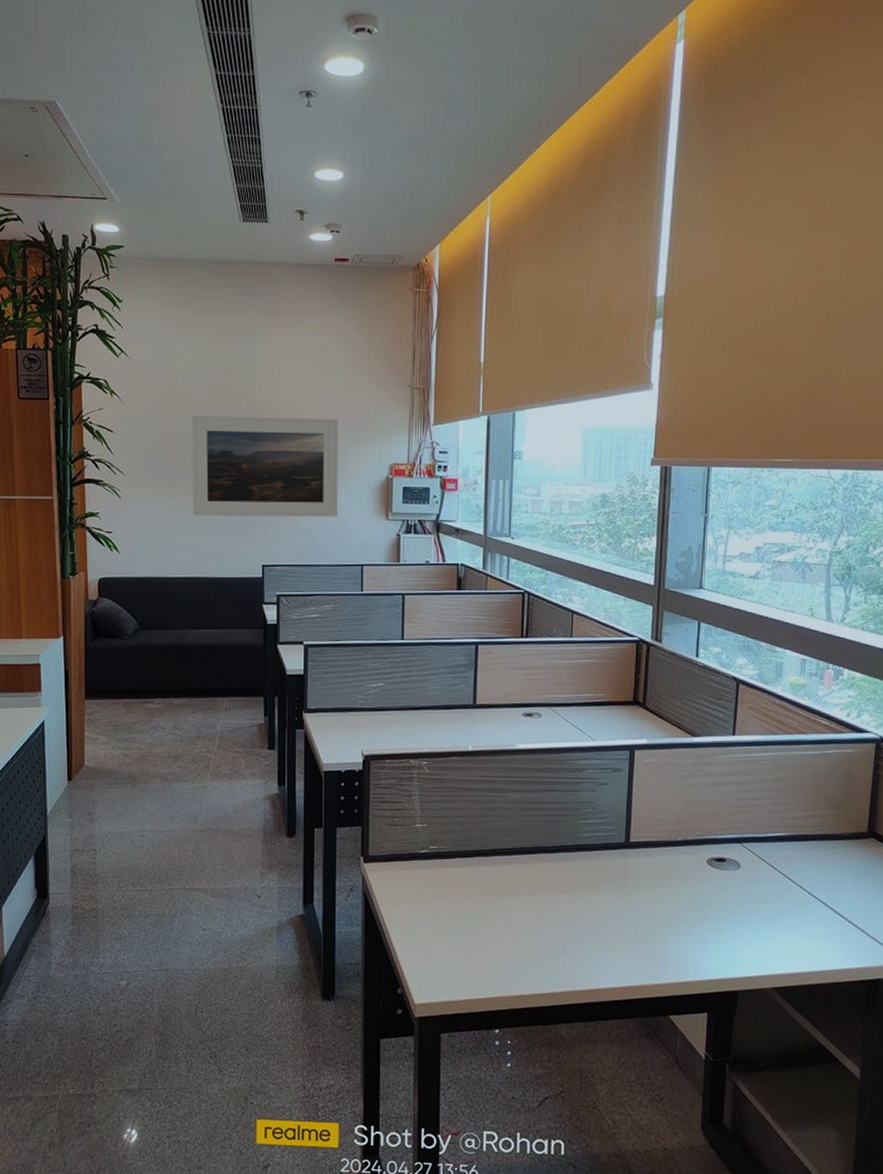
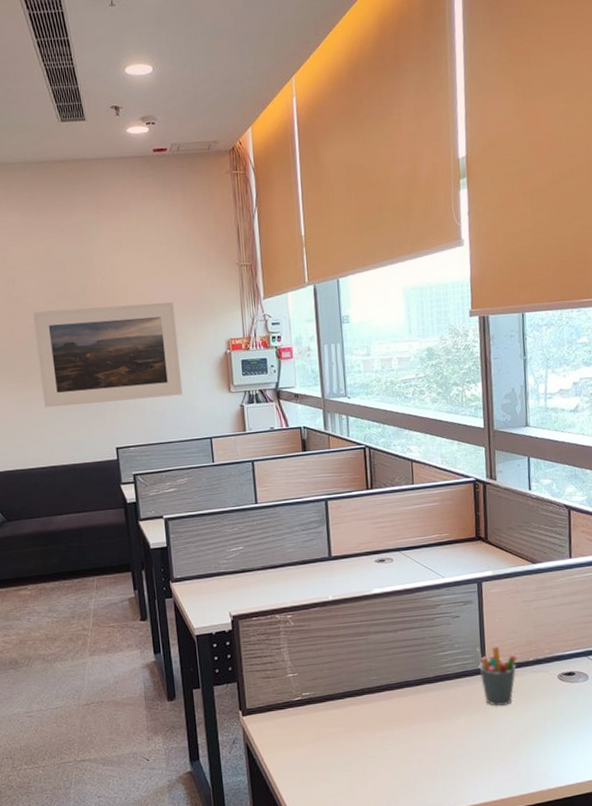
pen holder: none [621,821,665,886] -> present [476,647,517,707]

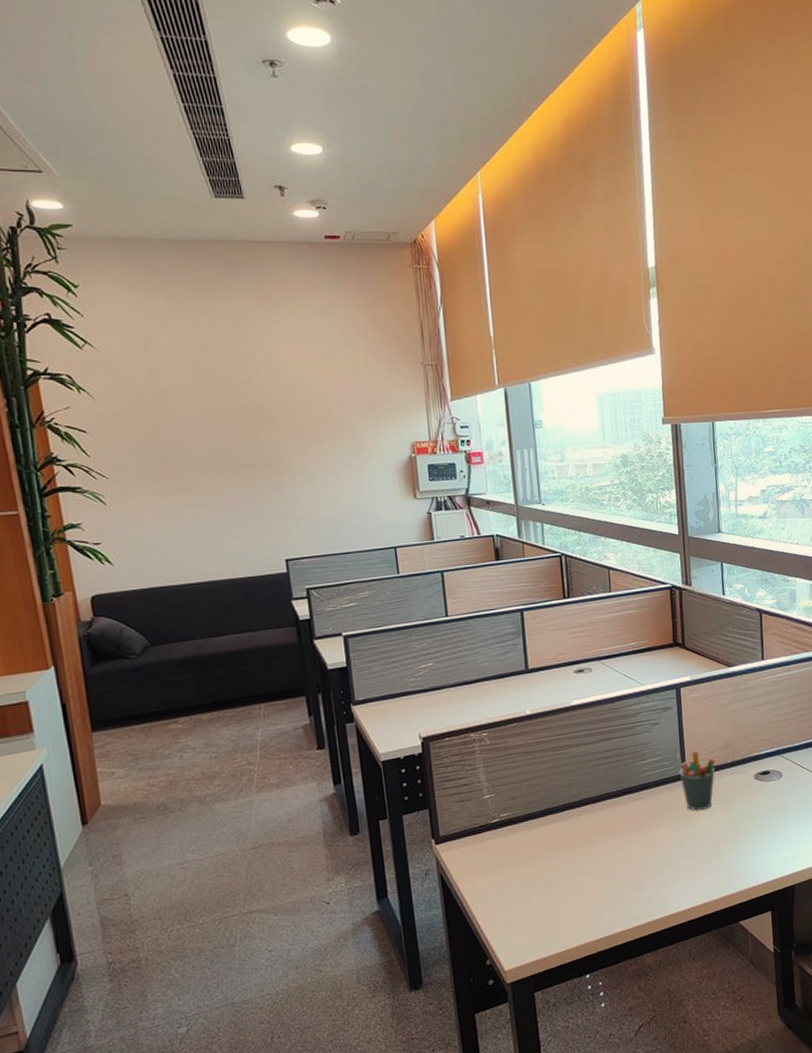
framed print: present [32,302,183,408] -> none [181,401,362,516]

